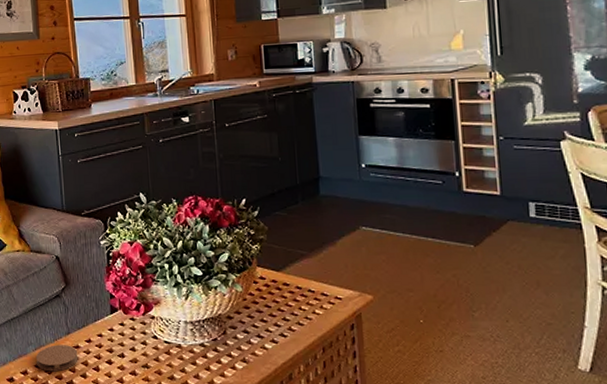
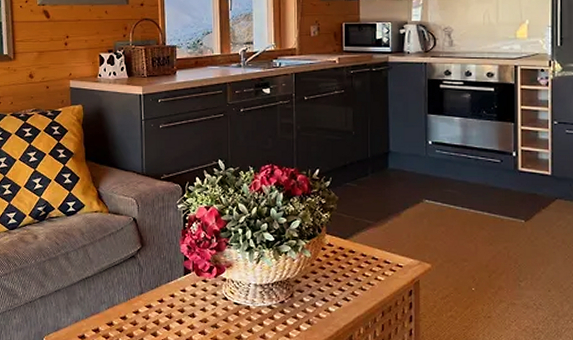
coaster: present [35,344,78,372] -> none [108,304,150,330]

